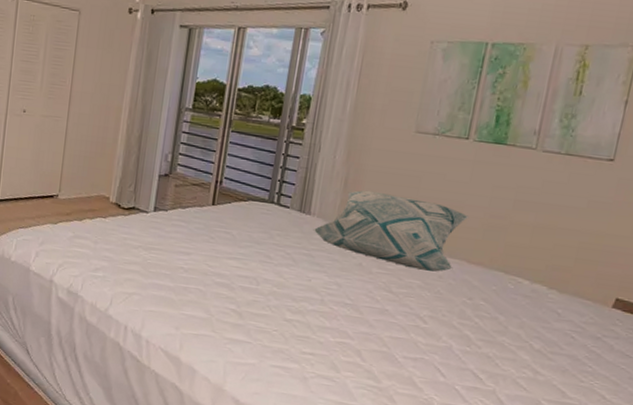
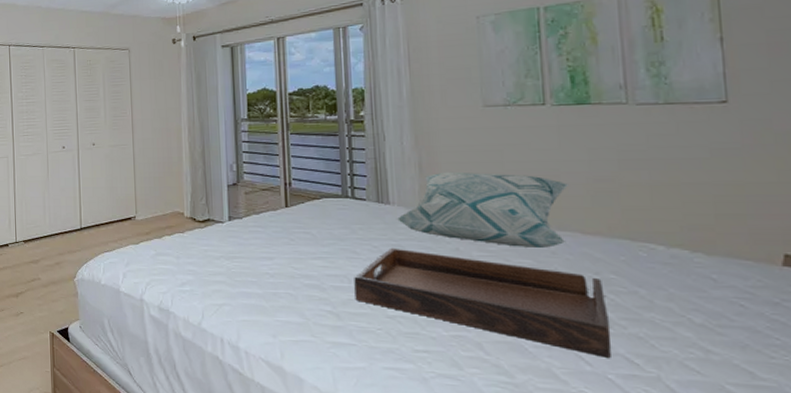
serving tray: none [259,256,473,372] -> present [354,247,612,358]

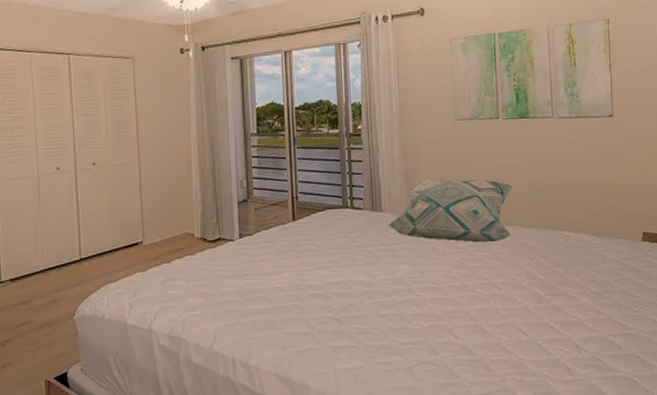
serving tray: present [354,247,612,358] -> none [353,251,541,328]

